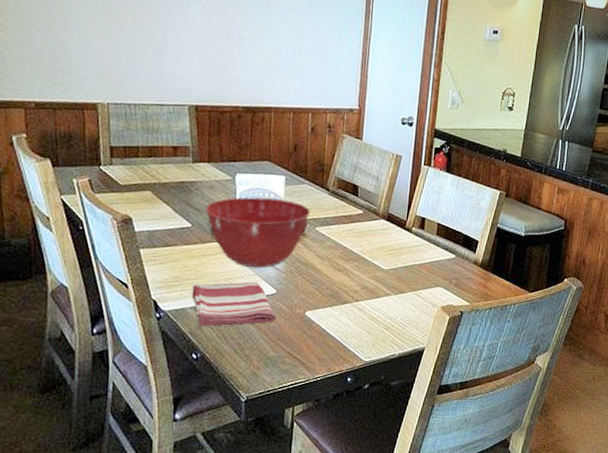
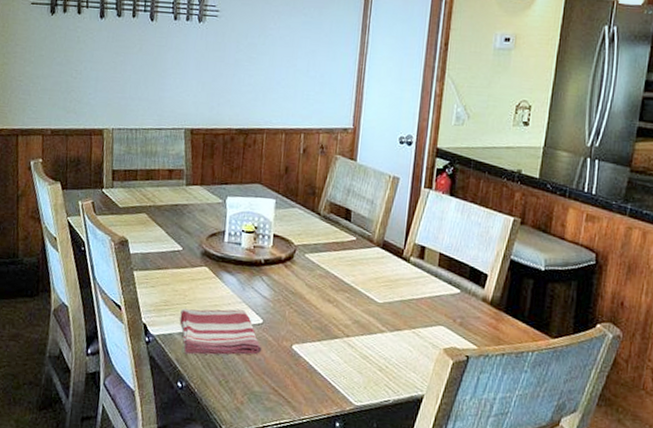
mixing bowl: present [205,197,310,268] -> none [196,220,300,295]

